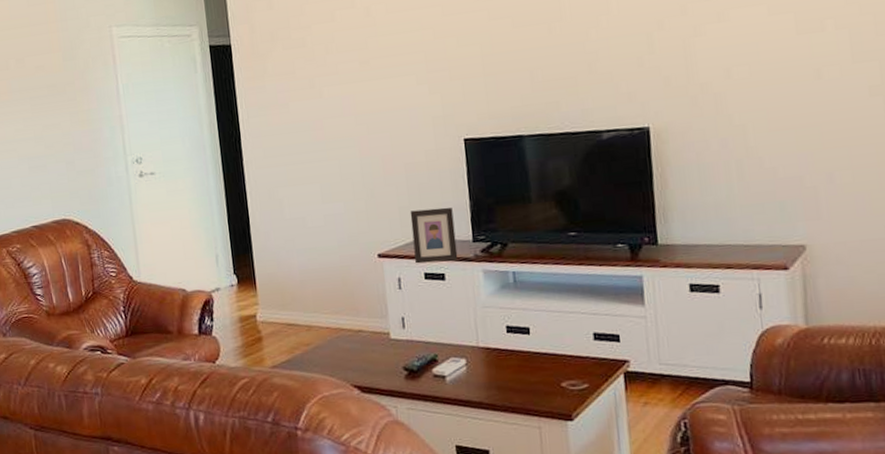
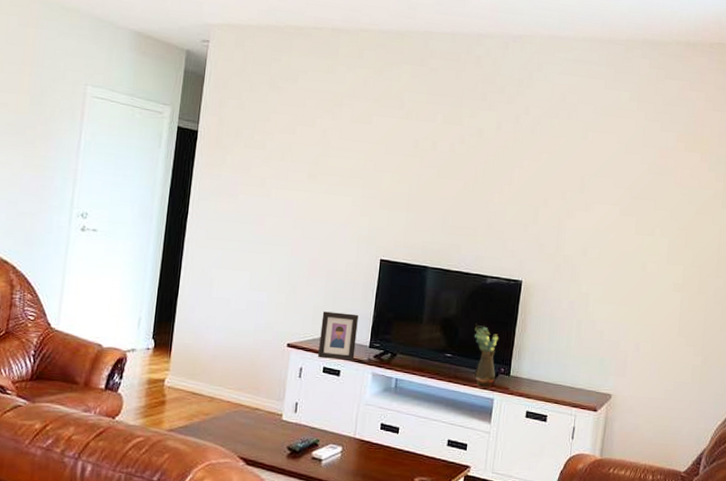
vase: none [599,189,640,266] -> present [474,323,499,389]

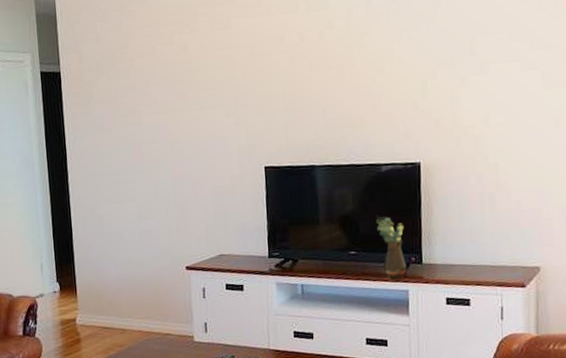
picture frame: present [318,311,359,362] -> none [215,226,256,276]

